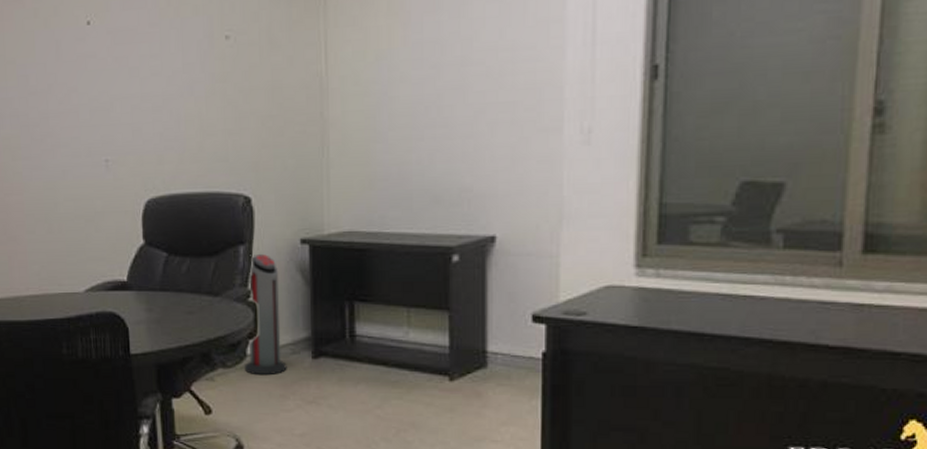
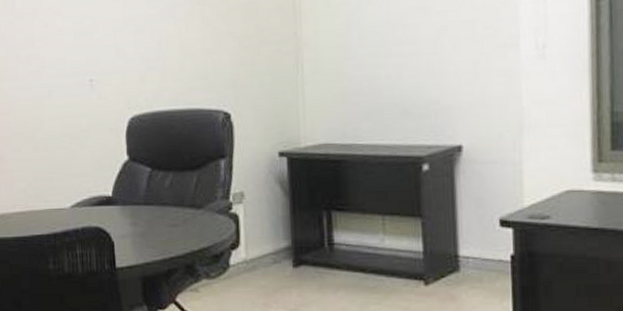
air purifier: present [244,253,287,376] -> none [227,166,269,285]

